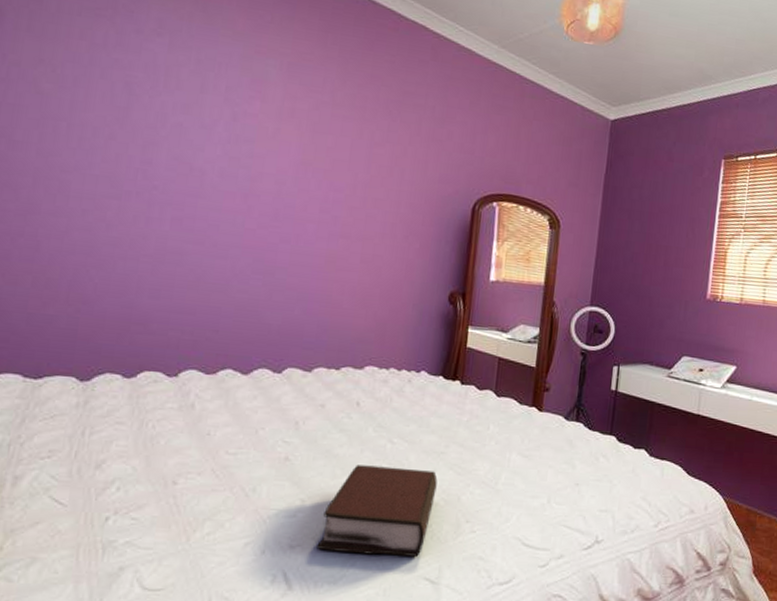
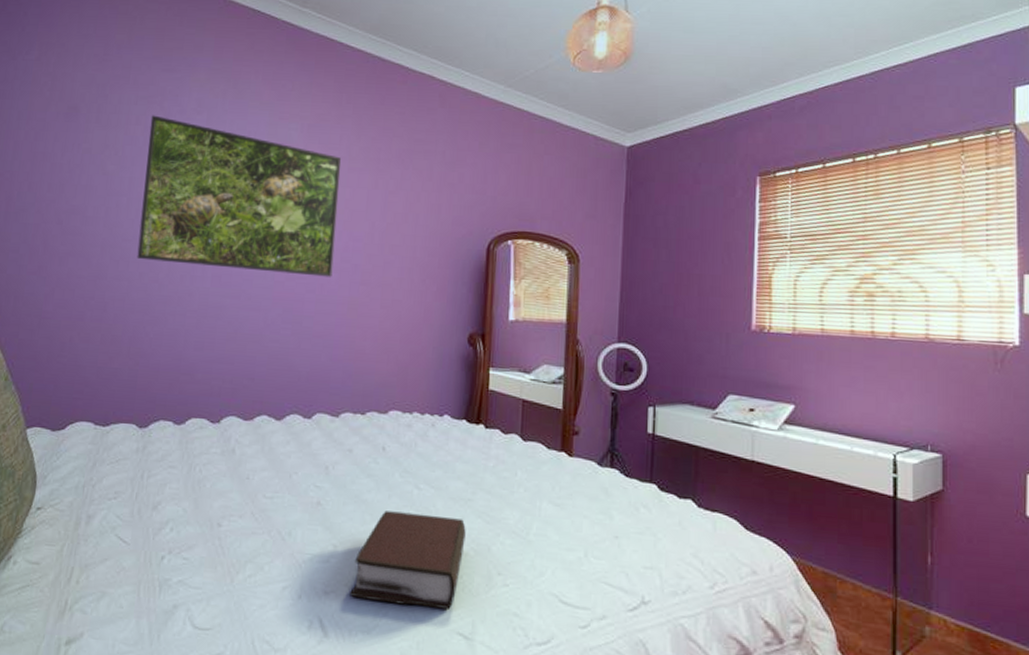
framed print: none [79,30,325,228] -> present [136,115,342,277]

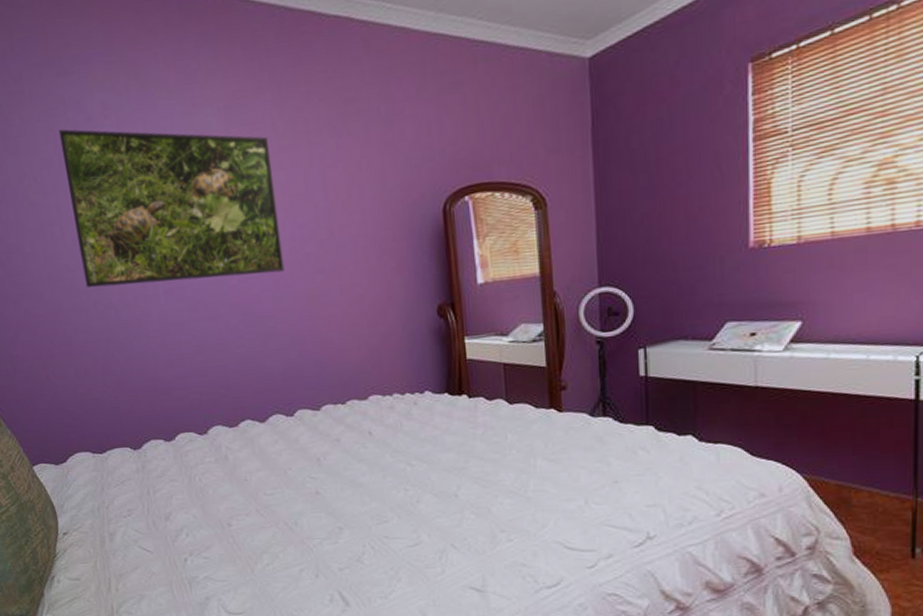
bible: present [350,510,466,609] -> none [362,487,465,571]

